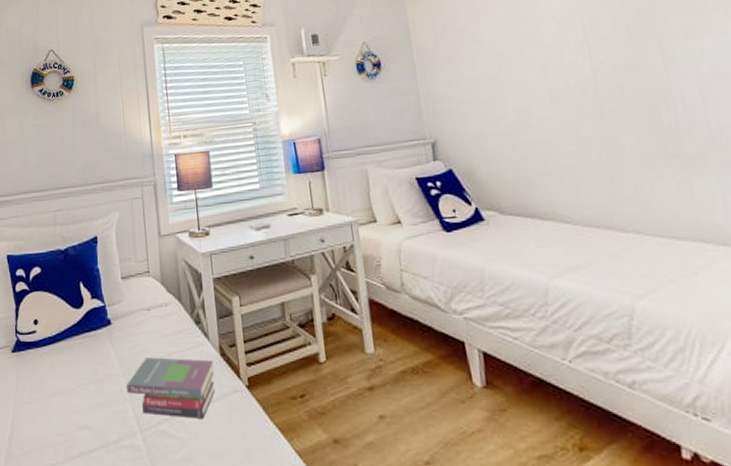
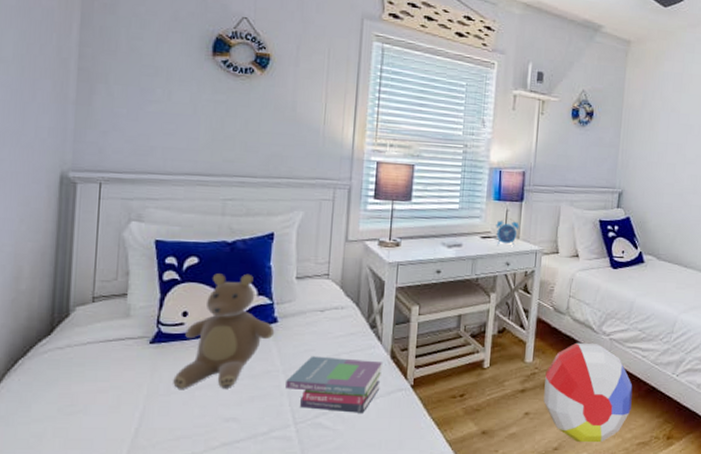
teddy bear: none [33,278,110,396] -> present [173,273,275,389]
alarm clock: none [301,189,327,221] -> present [496,217,520,246]
beachball: none [393,324,517,455] -> present [543,342,633,443]

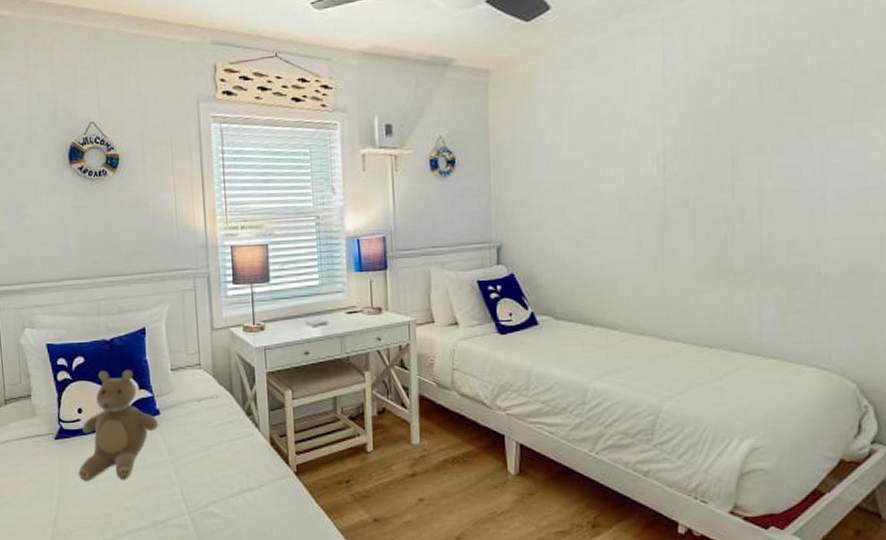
books: present [286,356,383,413] -> none [175,446,264,501]
alarm clock: present [496,217,520,246] -> none [361,288,387,320]
beachball: present [543,342,633,443] -> none [436,419,543,532]

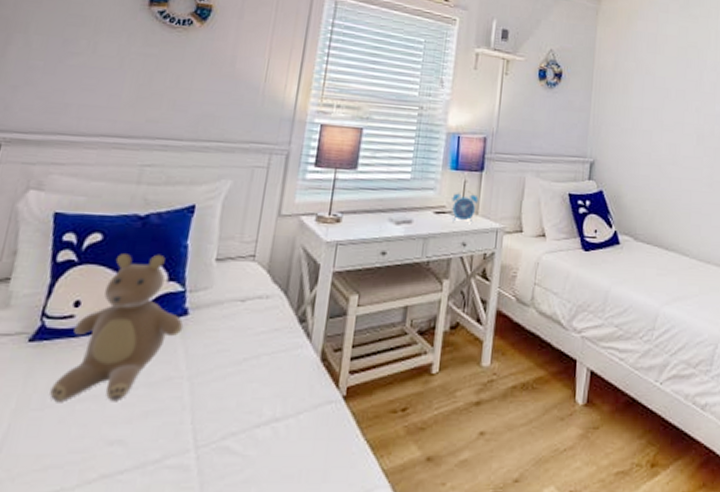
alarm clock: none [361,288,387,320] -> present [452,189,479,223]

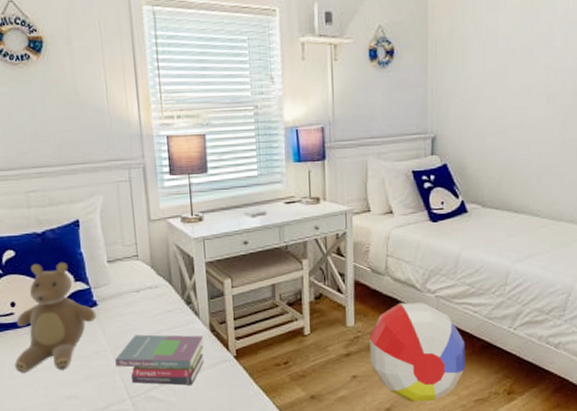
books: none [189,358,312,433] -> present [115,334,205,385]
alarm clock: present [452,189,479,223] -> none [299,179,325,209]
beachball: none [502,341,609,472] -> present [370,301,466,402]

